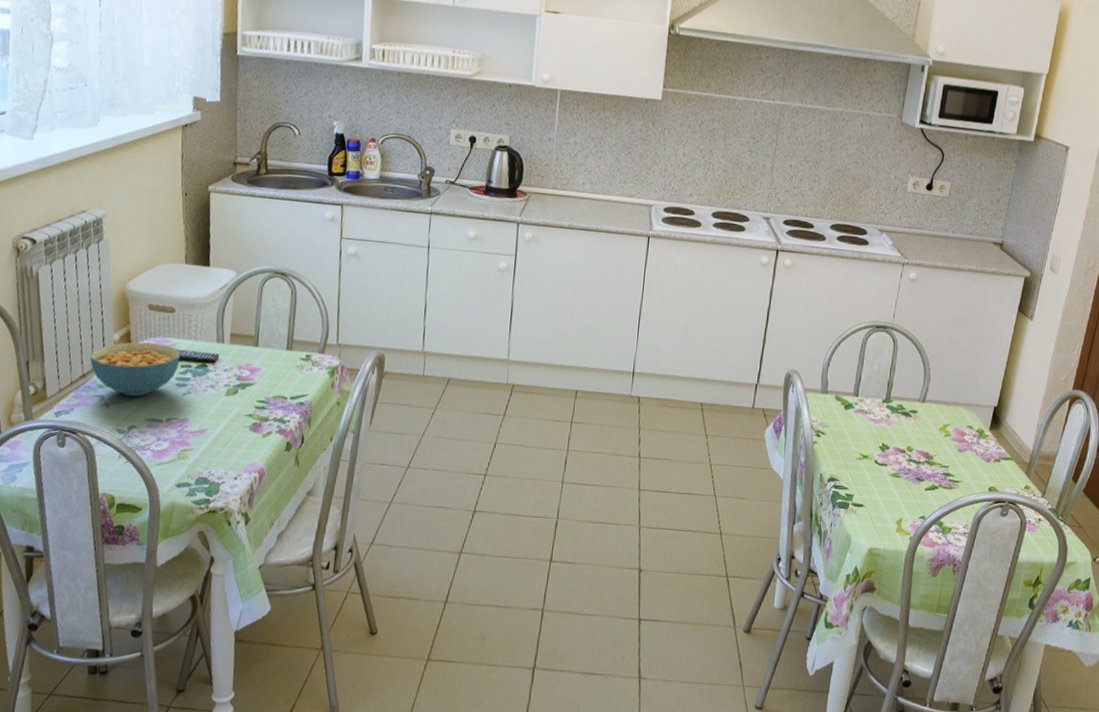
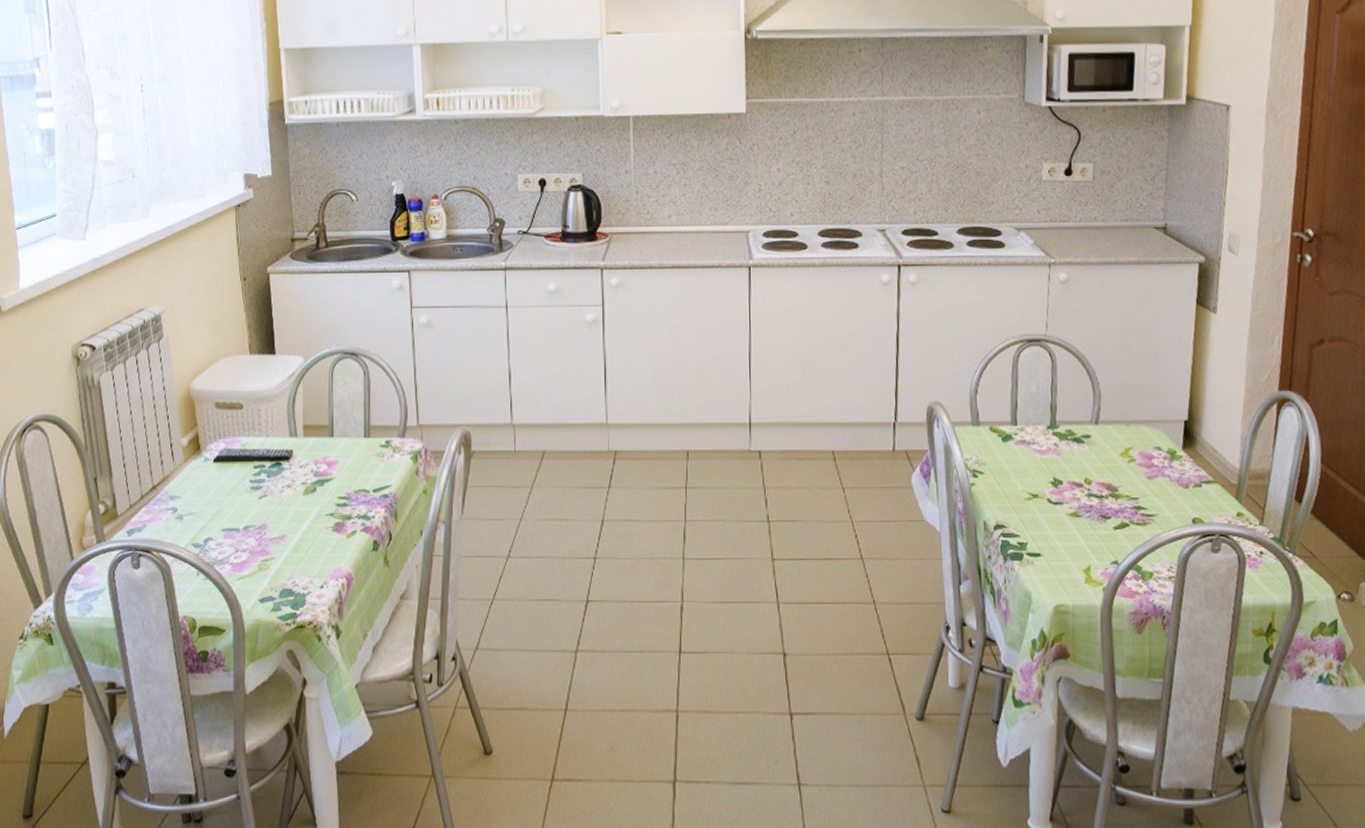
cereal bowl: present [90,342,181,397] -> none [159,445,253,506]

